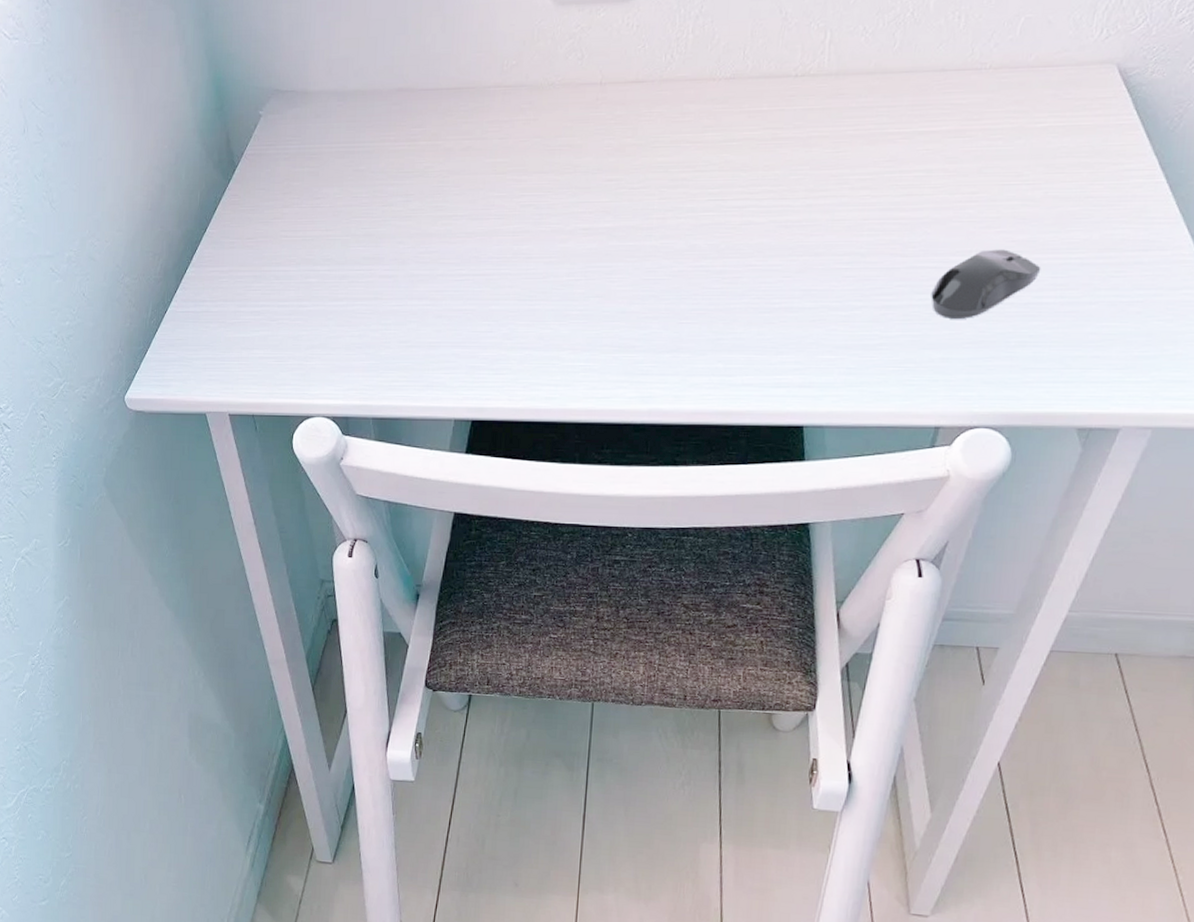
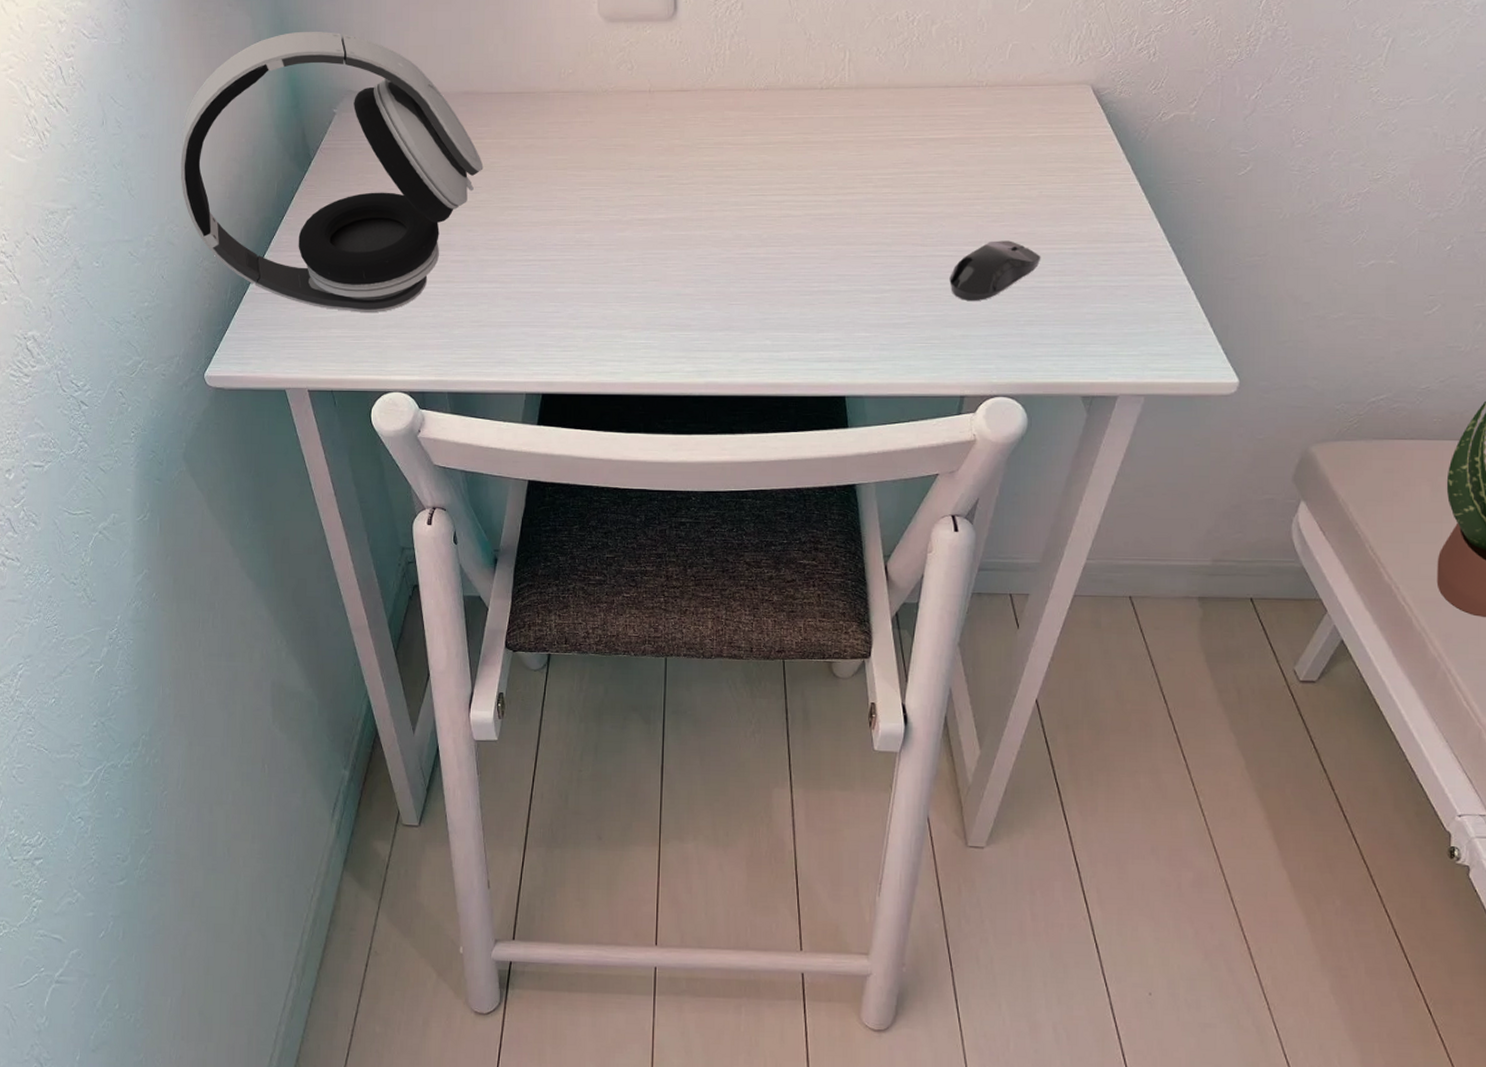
headphones: none [101,24,417,333] -> present [180,31,484,313]

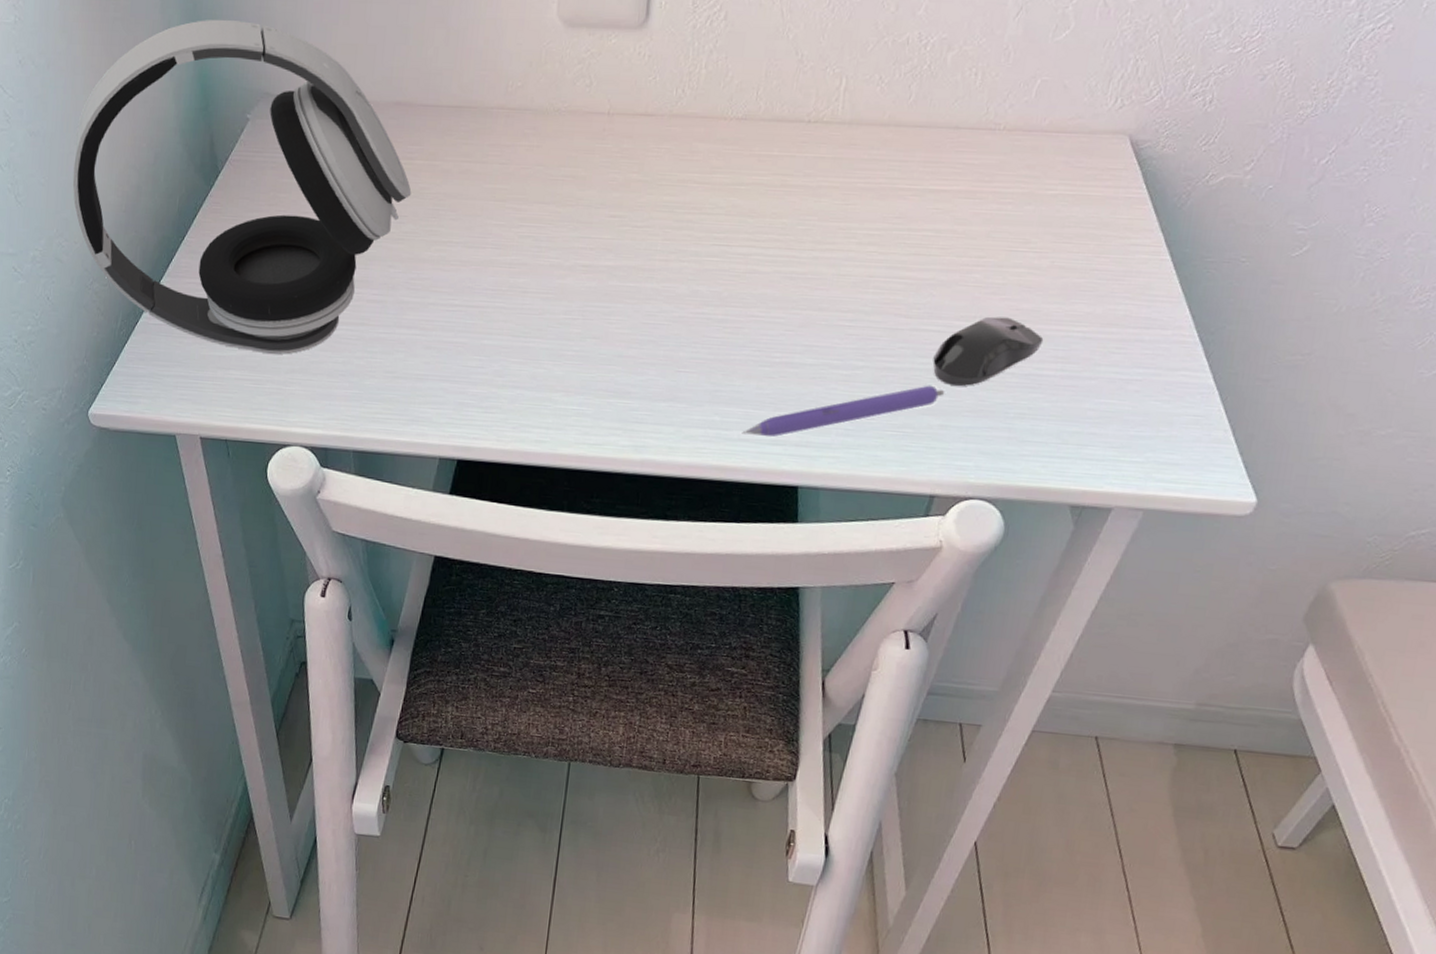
pen: none [791,302,963,356] -> present [742,385,945,437]

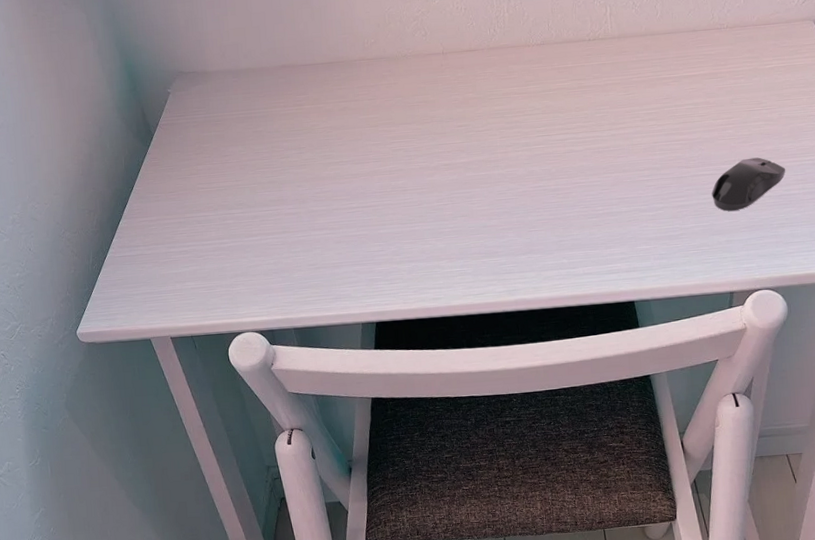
headphones: present [72,19,412,355] -> none [33,21,305,266]
pen: present [742,385,945,437] -> none [585,213,725,269]

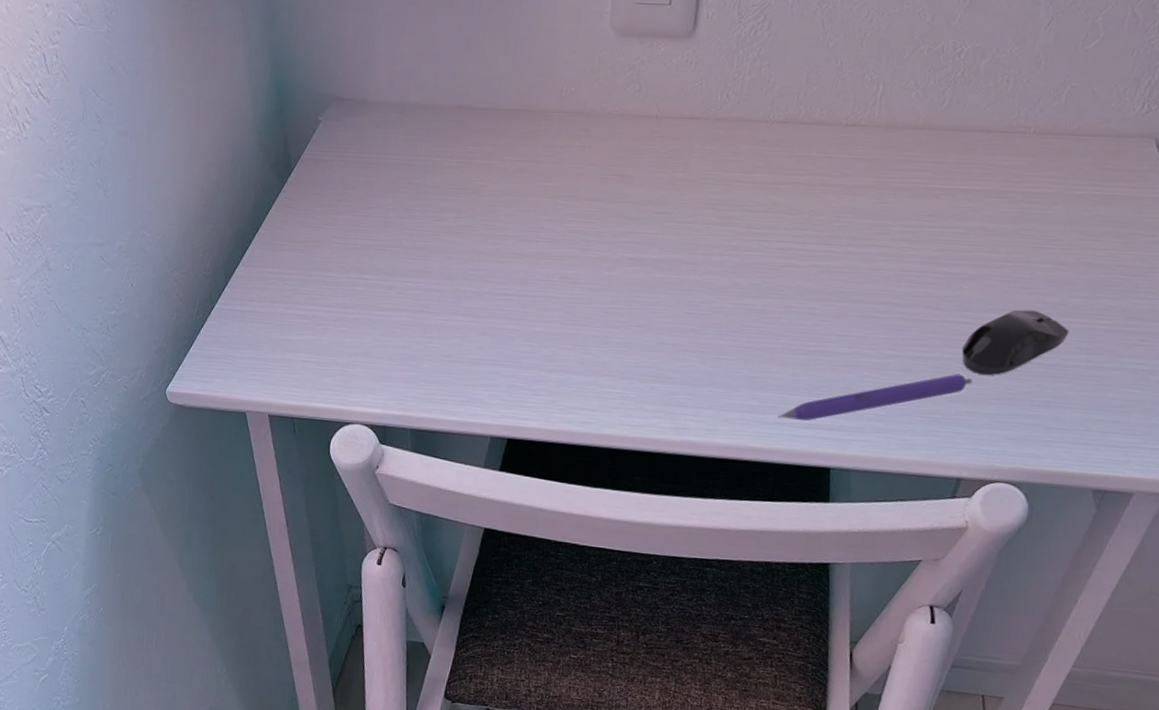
pen: none [585,213,725,269] -> present [777,373,973,421]

